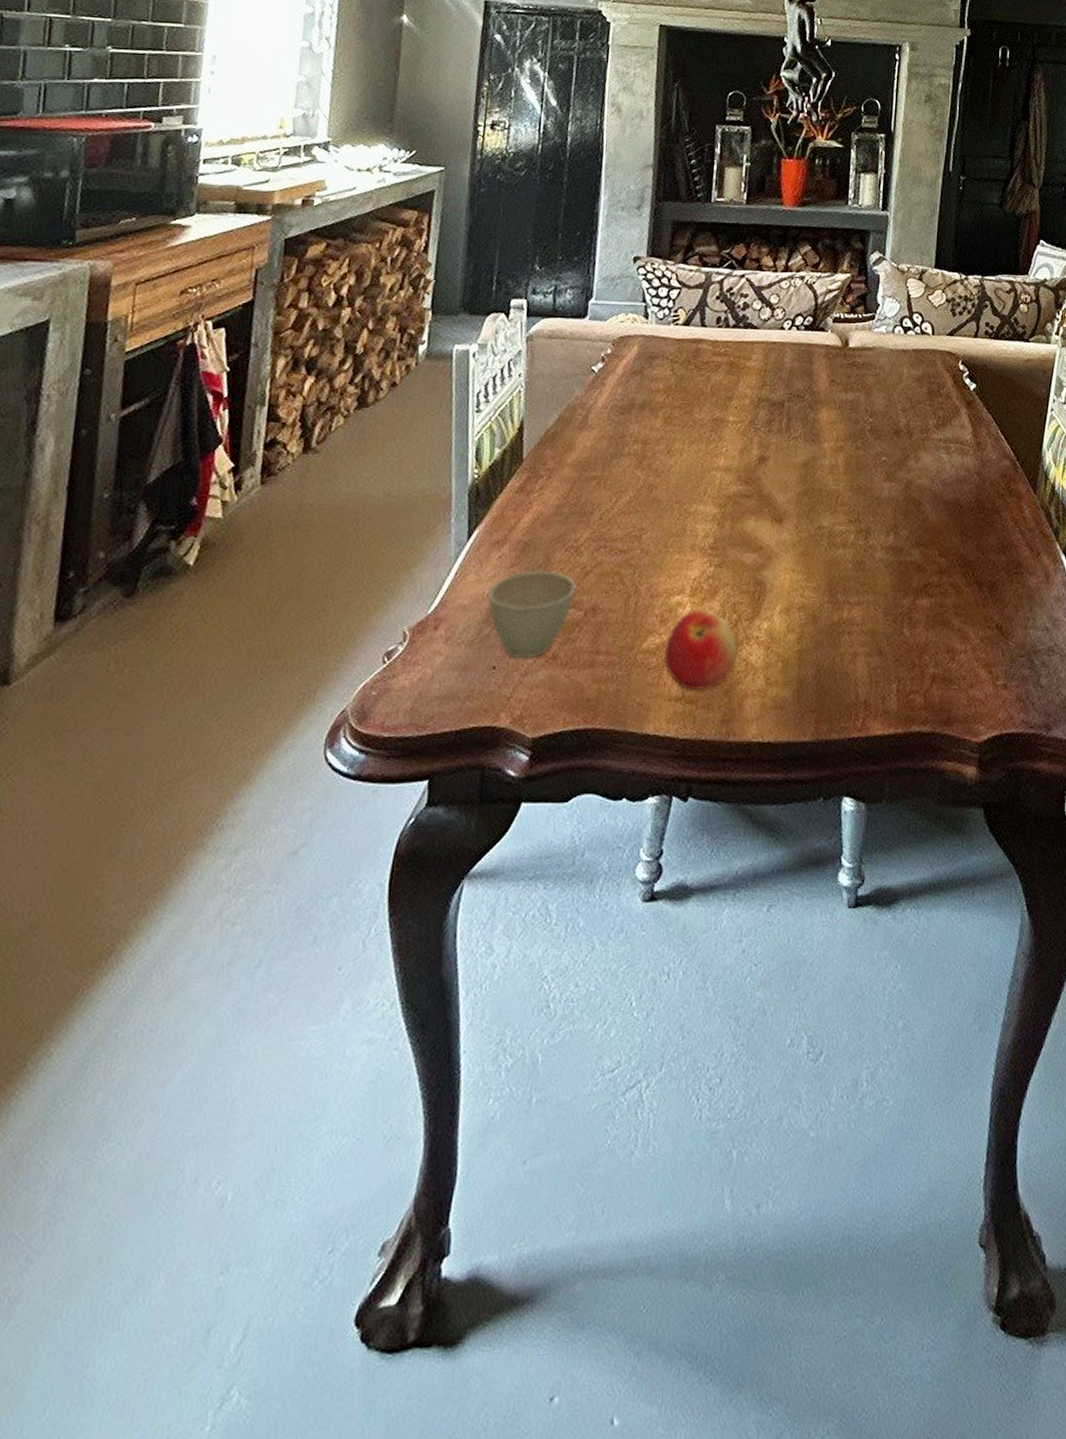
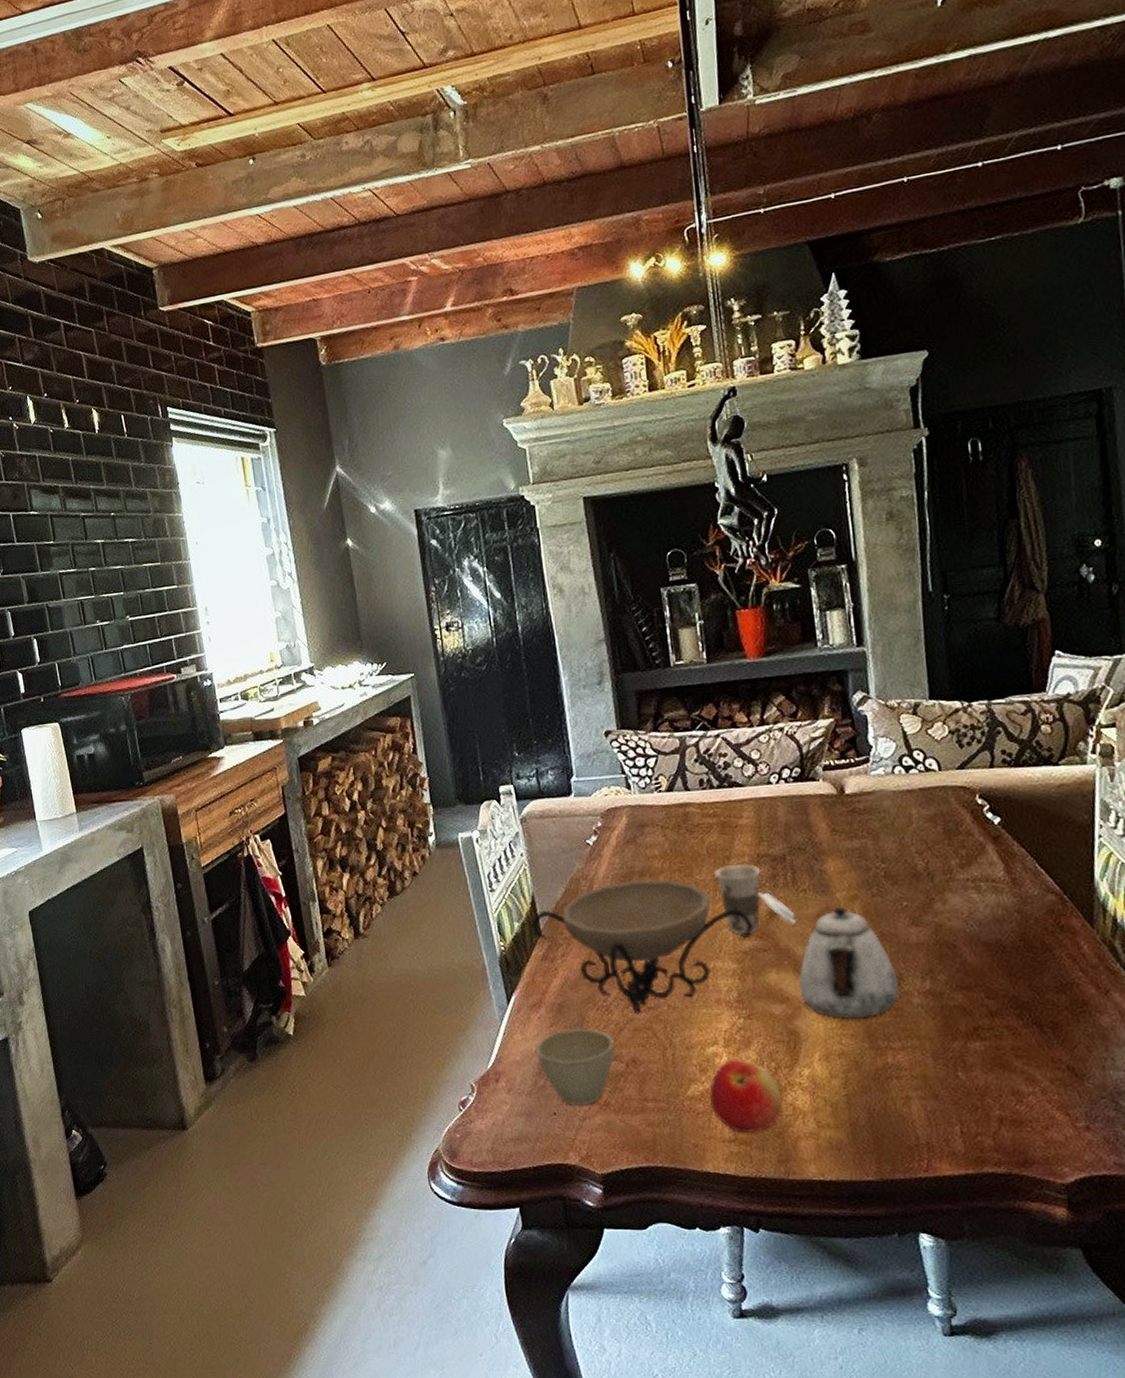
decorative bowl: none [514,413,742,558] -> present [532,879,753,1015]
cup: none [714,406,783,478] -> present [714,863,796,934]
teapot: none [774,457,865,572] -> present [798,907,899,1020]

